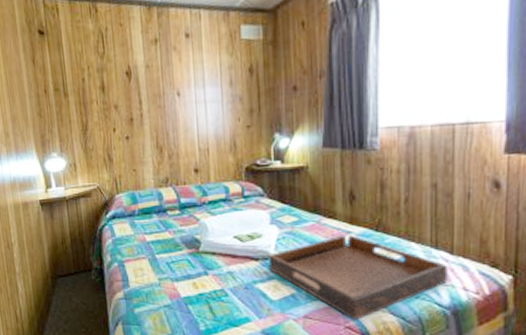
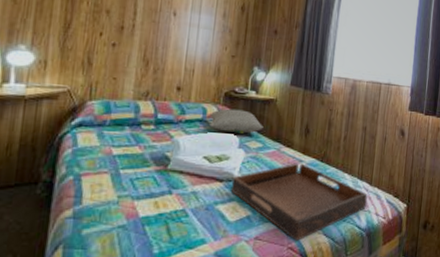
pillow: none [233,183,296,210] -> present [209,108,264,134]

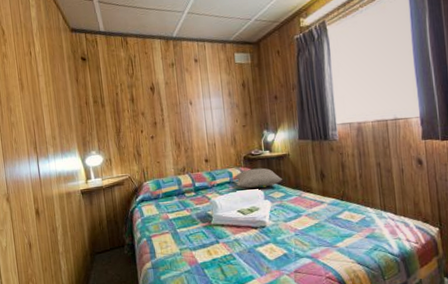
serving tray: present [230,163,368,241] -> none [264,204,395,271]

